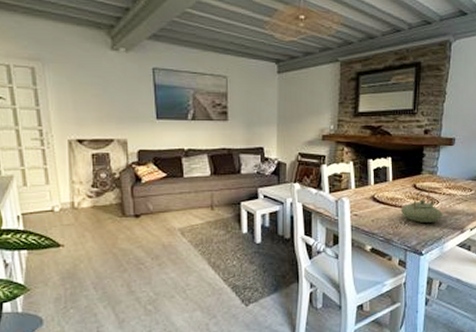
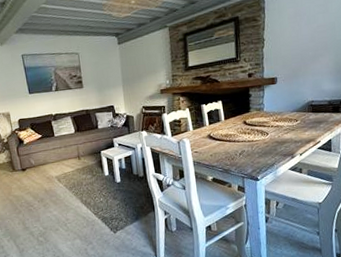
teapot: present [400,189,443,223] -> none [234,124,273,153]

